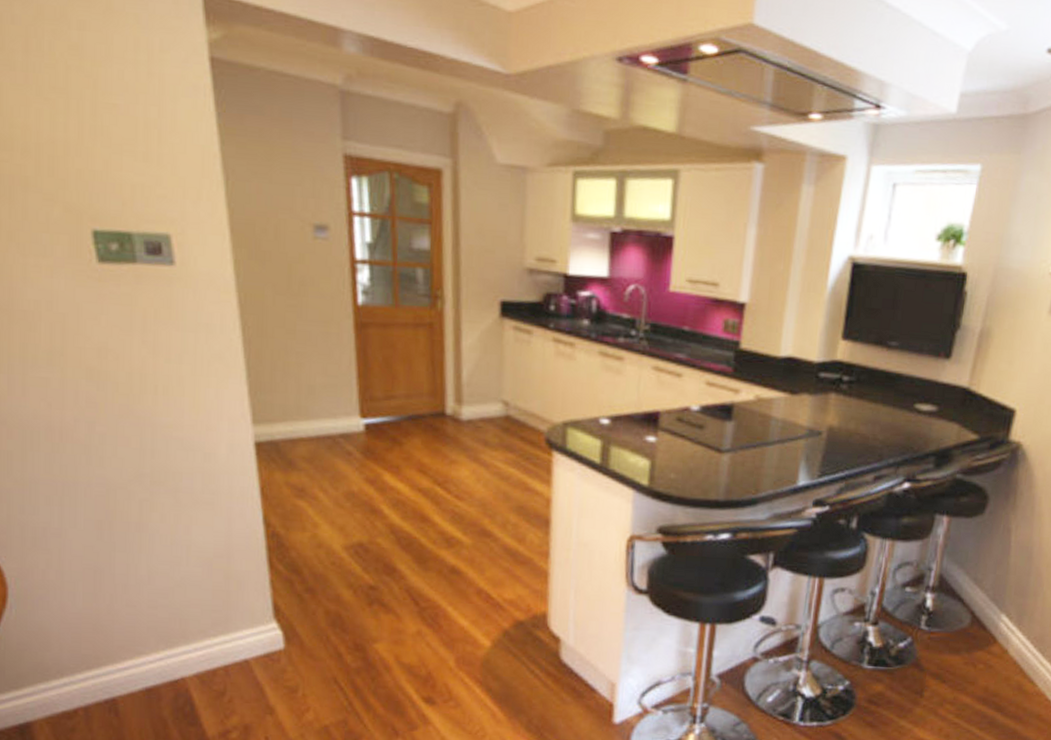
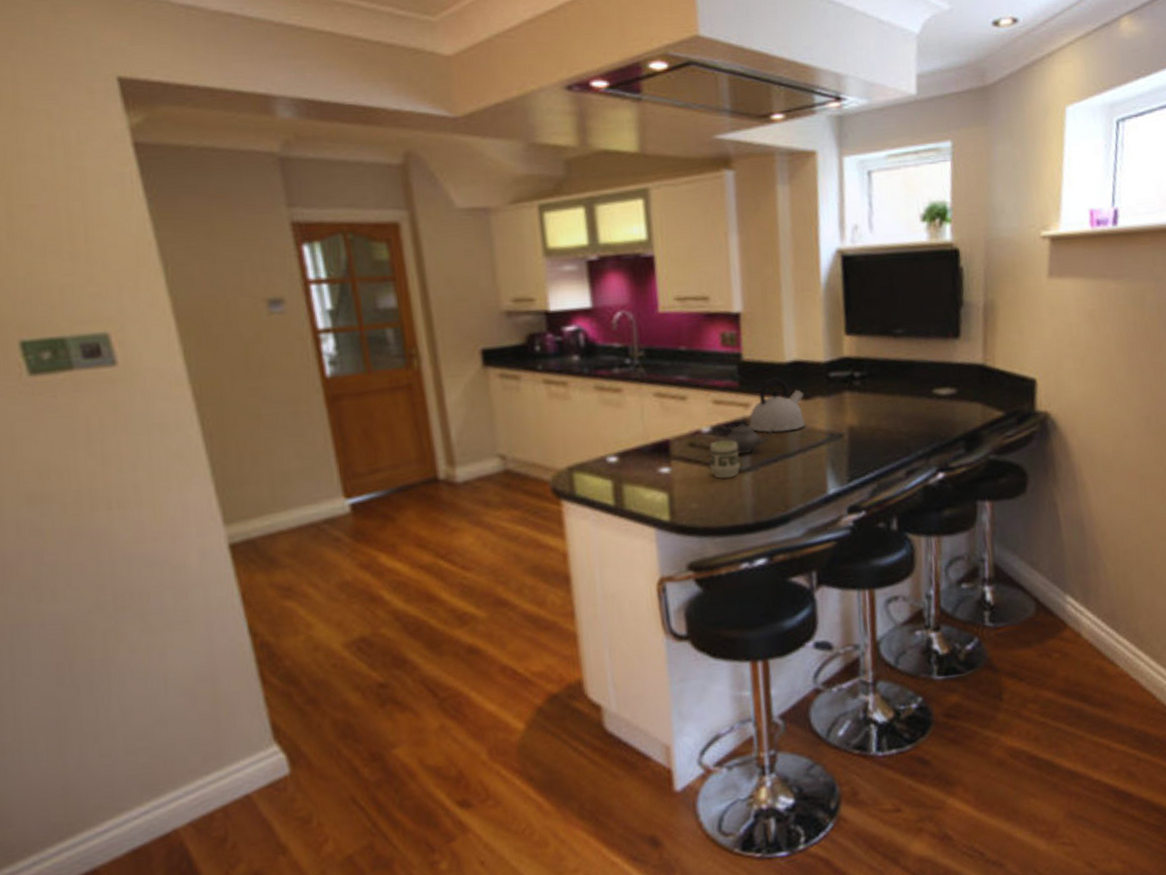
cup: none [692,419,722,456] -> present [709,440,741,480]
teapot: none [702,405,759,437] -> present [714,423,774,456]
kettle: none [734,369,792,422] -> present [748,377,805,433]

